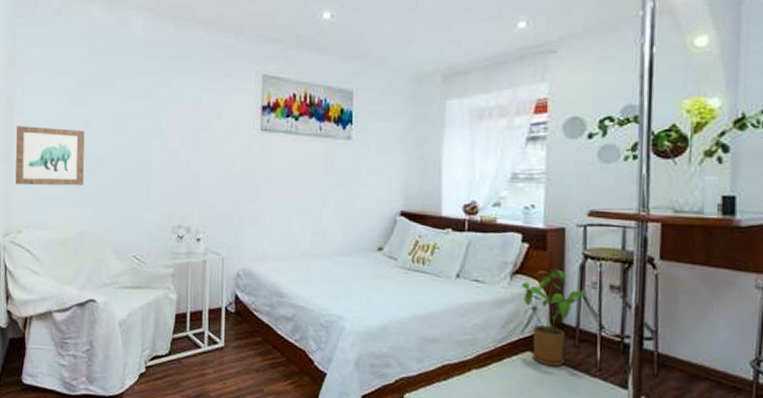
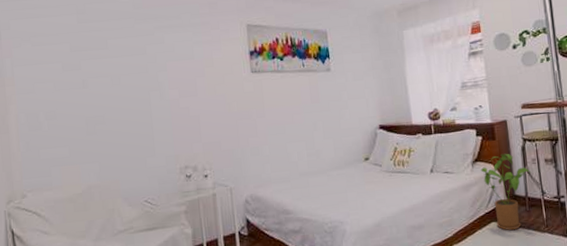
wall art: present [15,126,85,186] -> none [9,92,87,152]

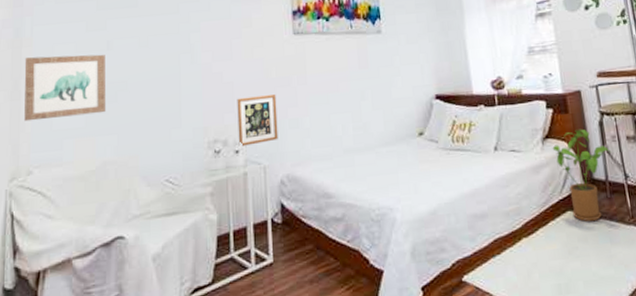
wall art: none [9,92,87,152] -> present [24,54,107,122]
picture frame: none [203,126,242,173] -> present [237,94,278,148]

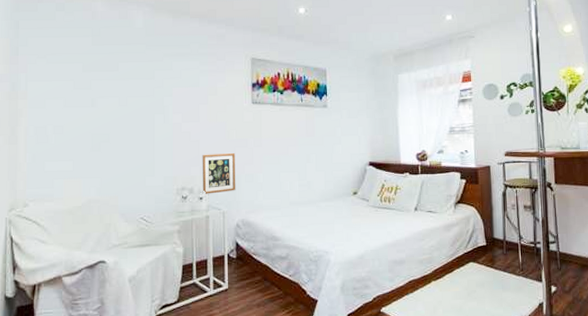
wall art: present [24,54,107,122] -> none [20,108,91,163]
house plant: present [552,129,611,222] -> none [462,197,510,272]

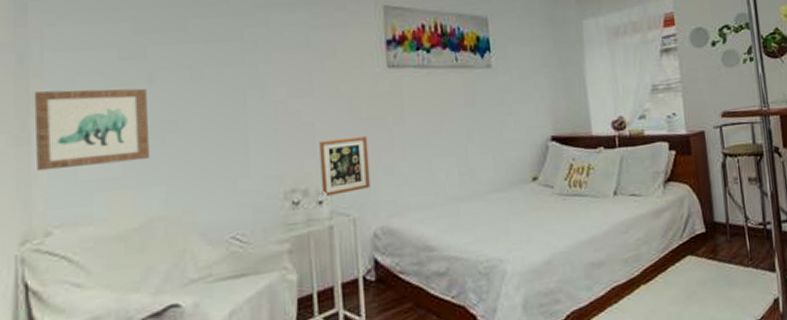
wall art: none [20,108,91,163] -> present [33,88,151,171]

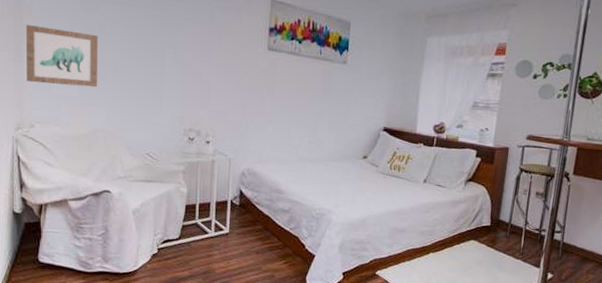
picture frame: present [319,137,371,198] -> none [210,97,246,139]

